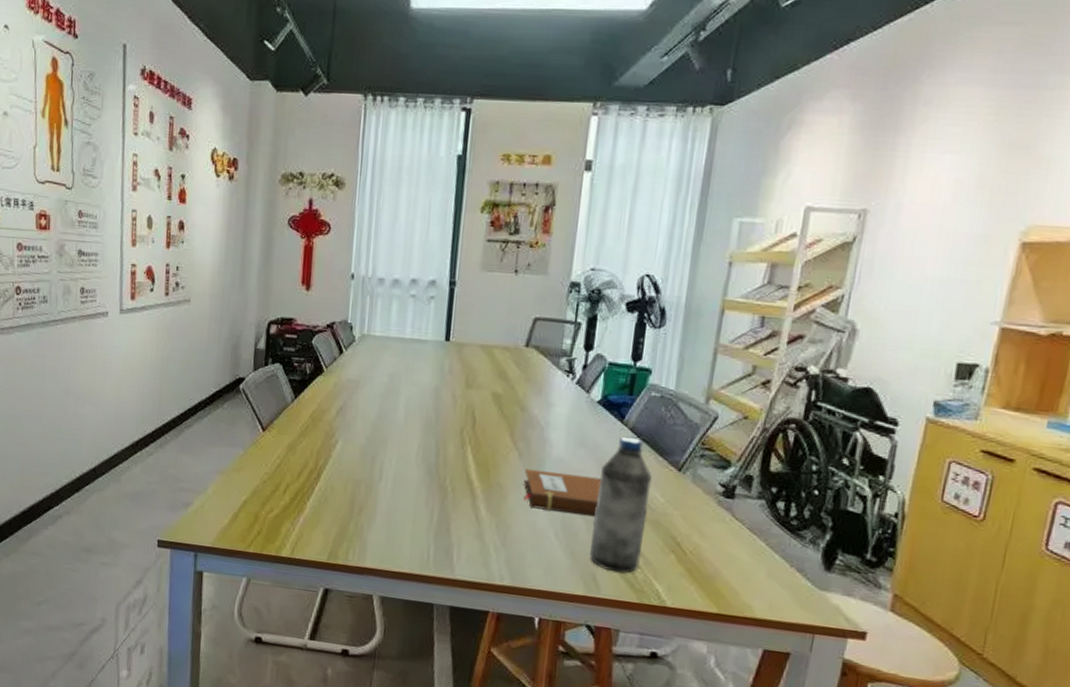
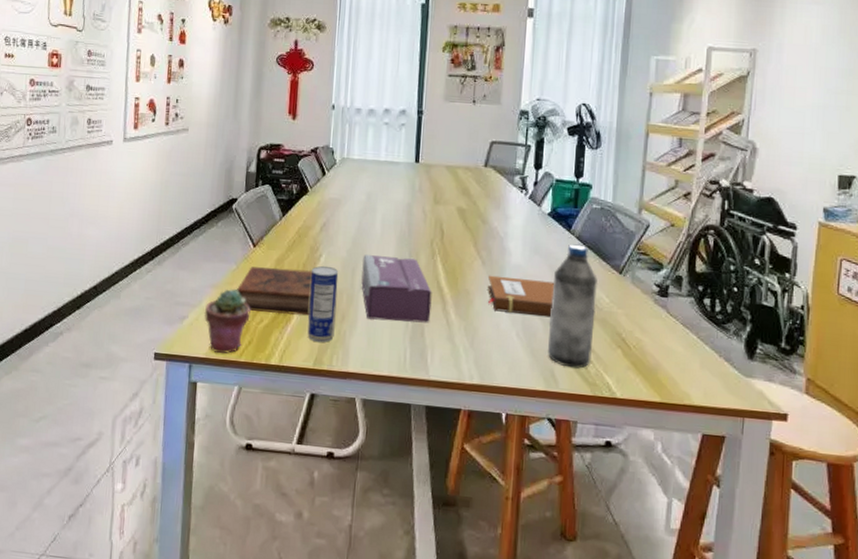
potted succulent: none [209,475,260,544] -> present [204,289,251,354]
book: none [245,452,328,507] -> present [237,266,313,316]
beverage can: none [321,453,356,536] -> present [307,265,339,342]
tissue box: none [381,442,461,519] -> present [361,255,432,323]

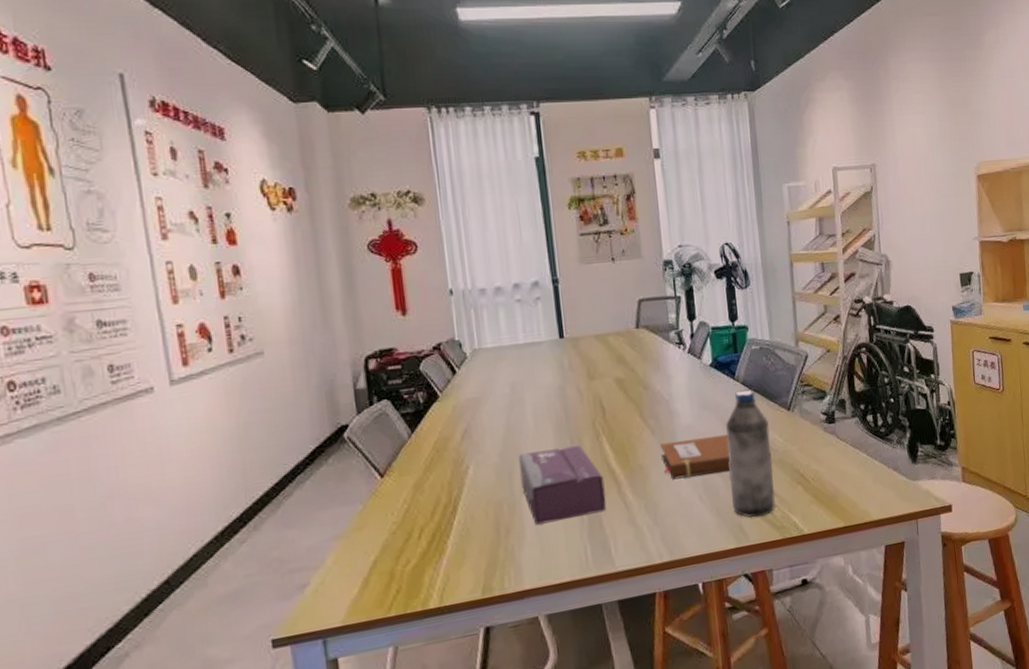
potted succulent: present [204,289,251,354] -> none [330,534,393,616]
book: present [237,266,313,316] -> none [369,486,467,554]
beverage can: present [307,265,339,342] -> none [459,477,501,568]

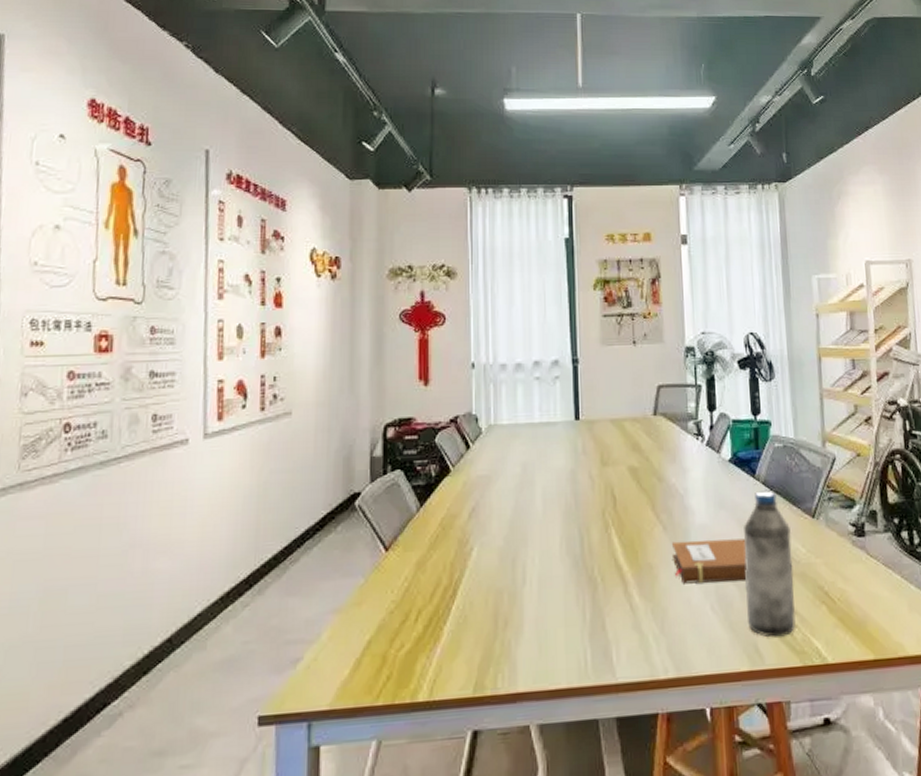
tissue box: present [519,444,607,525] -> none [524,534,611,620]

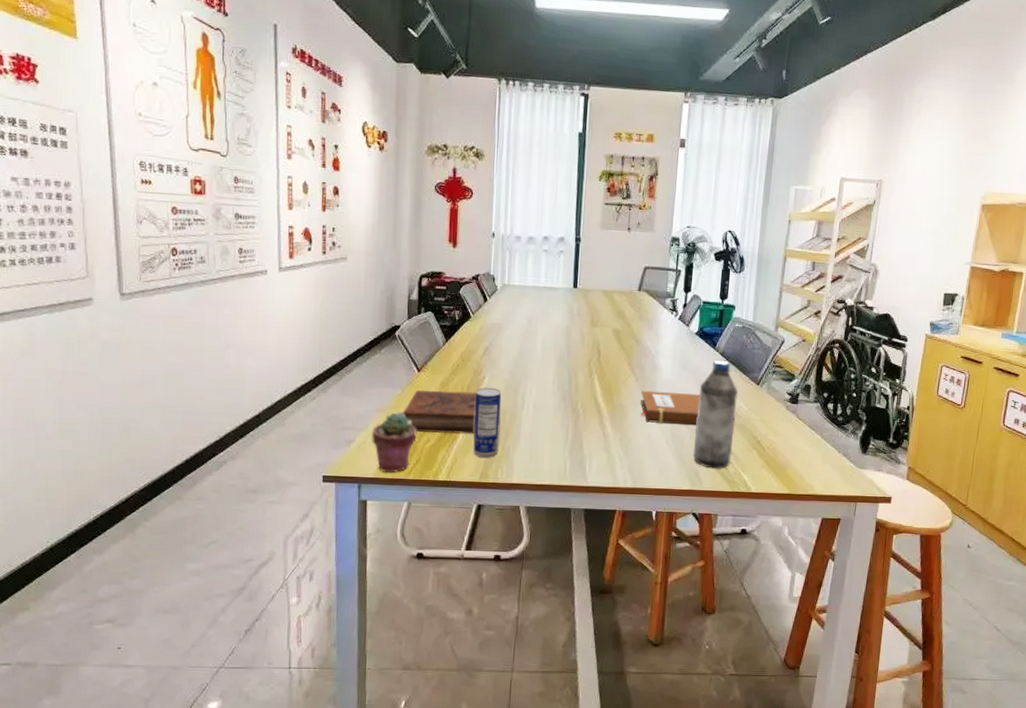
potted succulent: none [324,610,387,700] -> present [371,412,417,473]
book: none [367,569,464,635] -> present [403,390,477,434]
beverage can: none [461,561,497,661] -> present [473,387,502,458]

